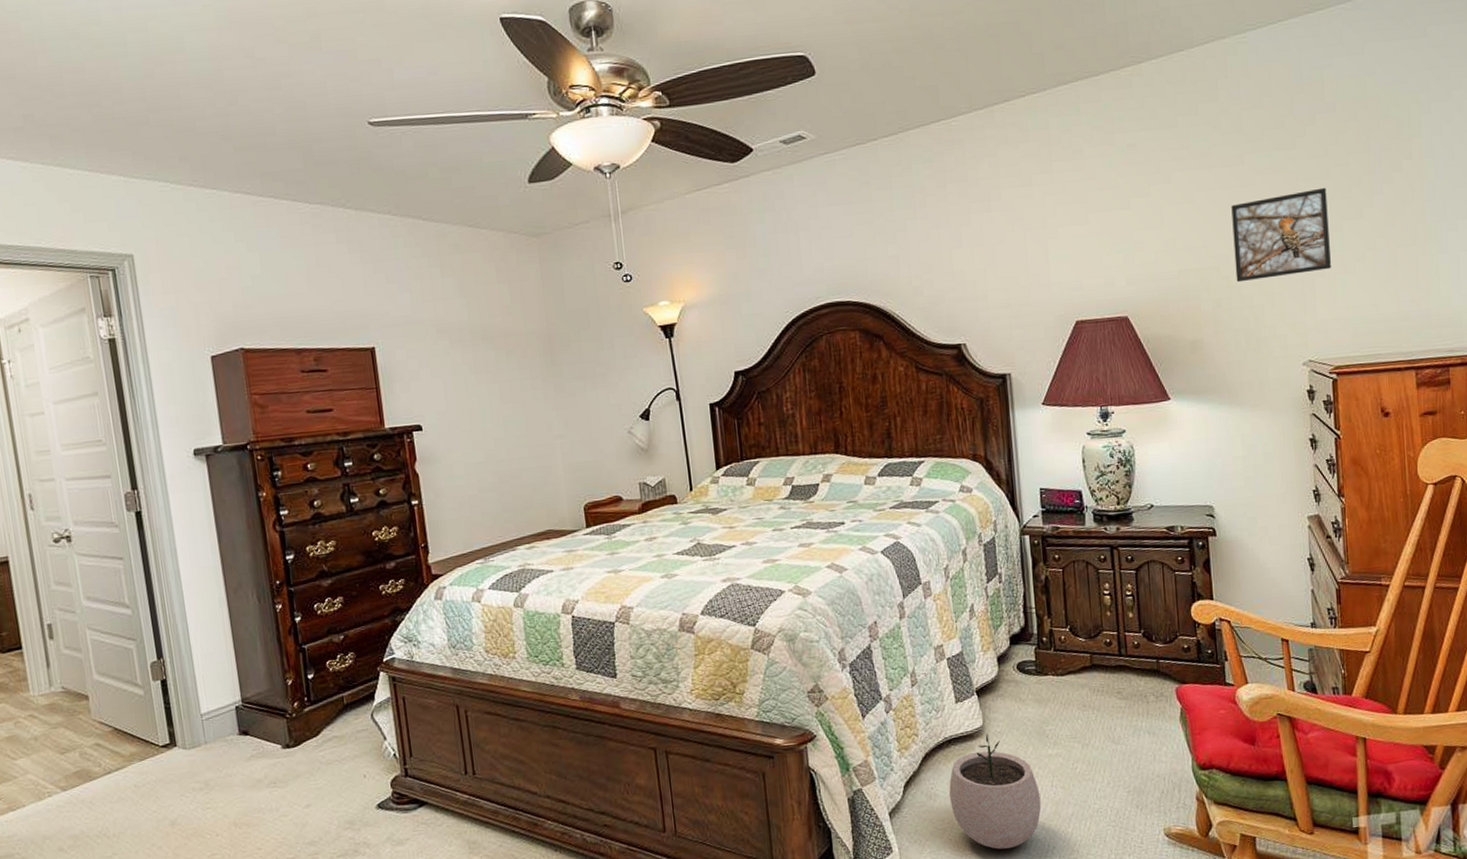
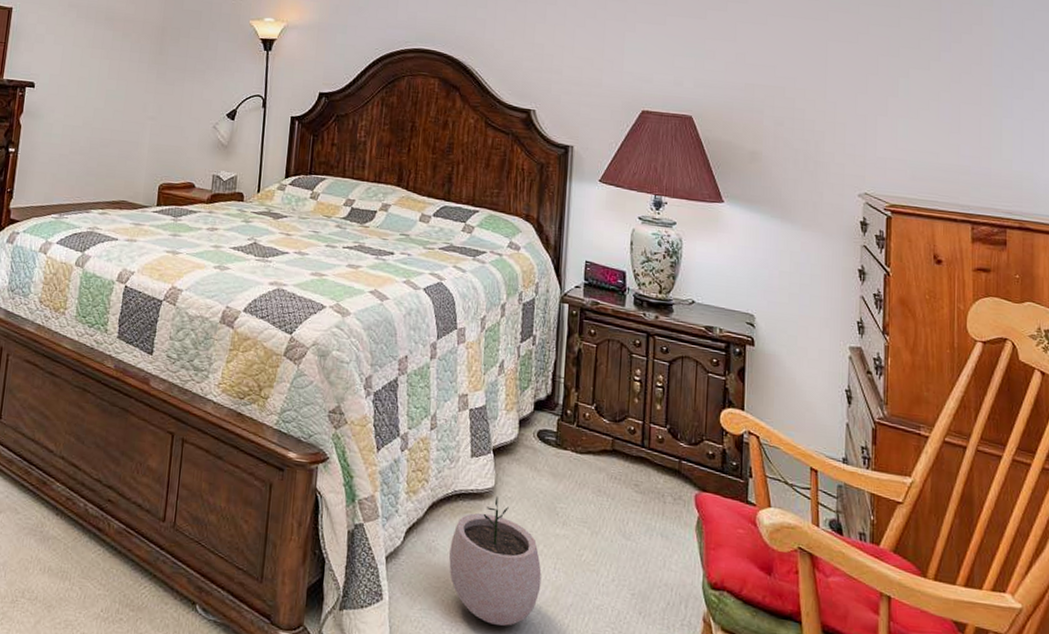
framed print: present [1231,187,1331,283] -> none [800,34,896,111]

